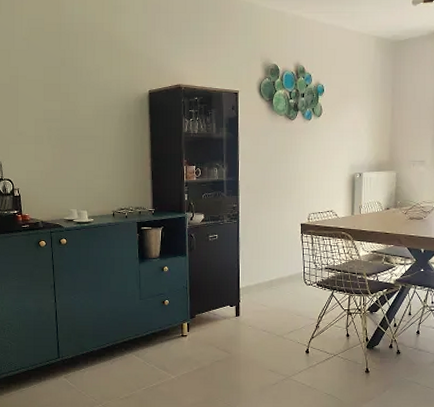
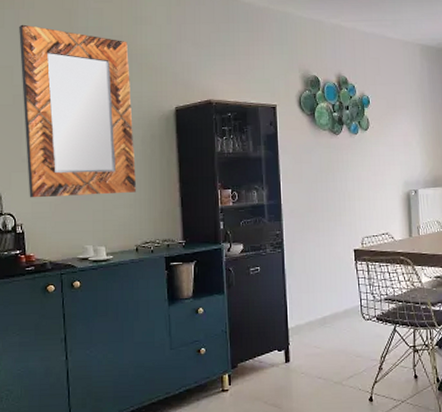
home mirror: none [14,11,114,167] -> present [19,24,136,198]

